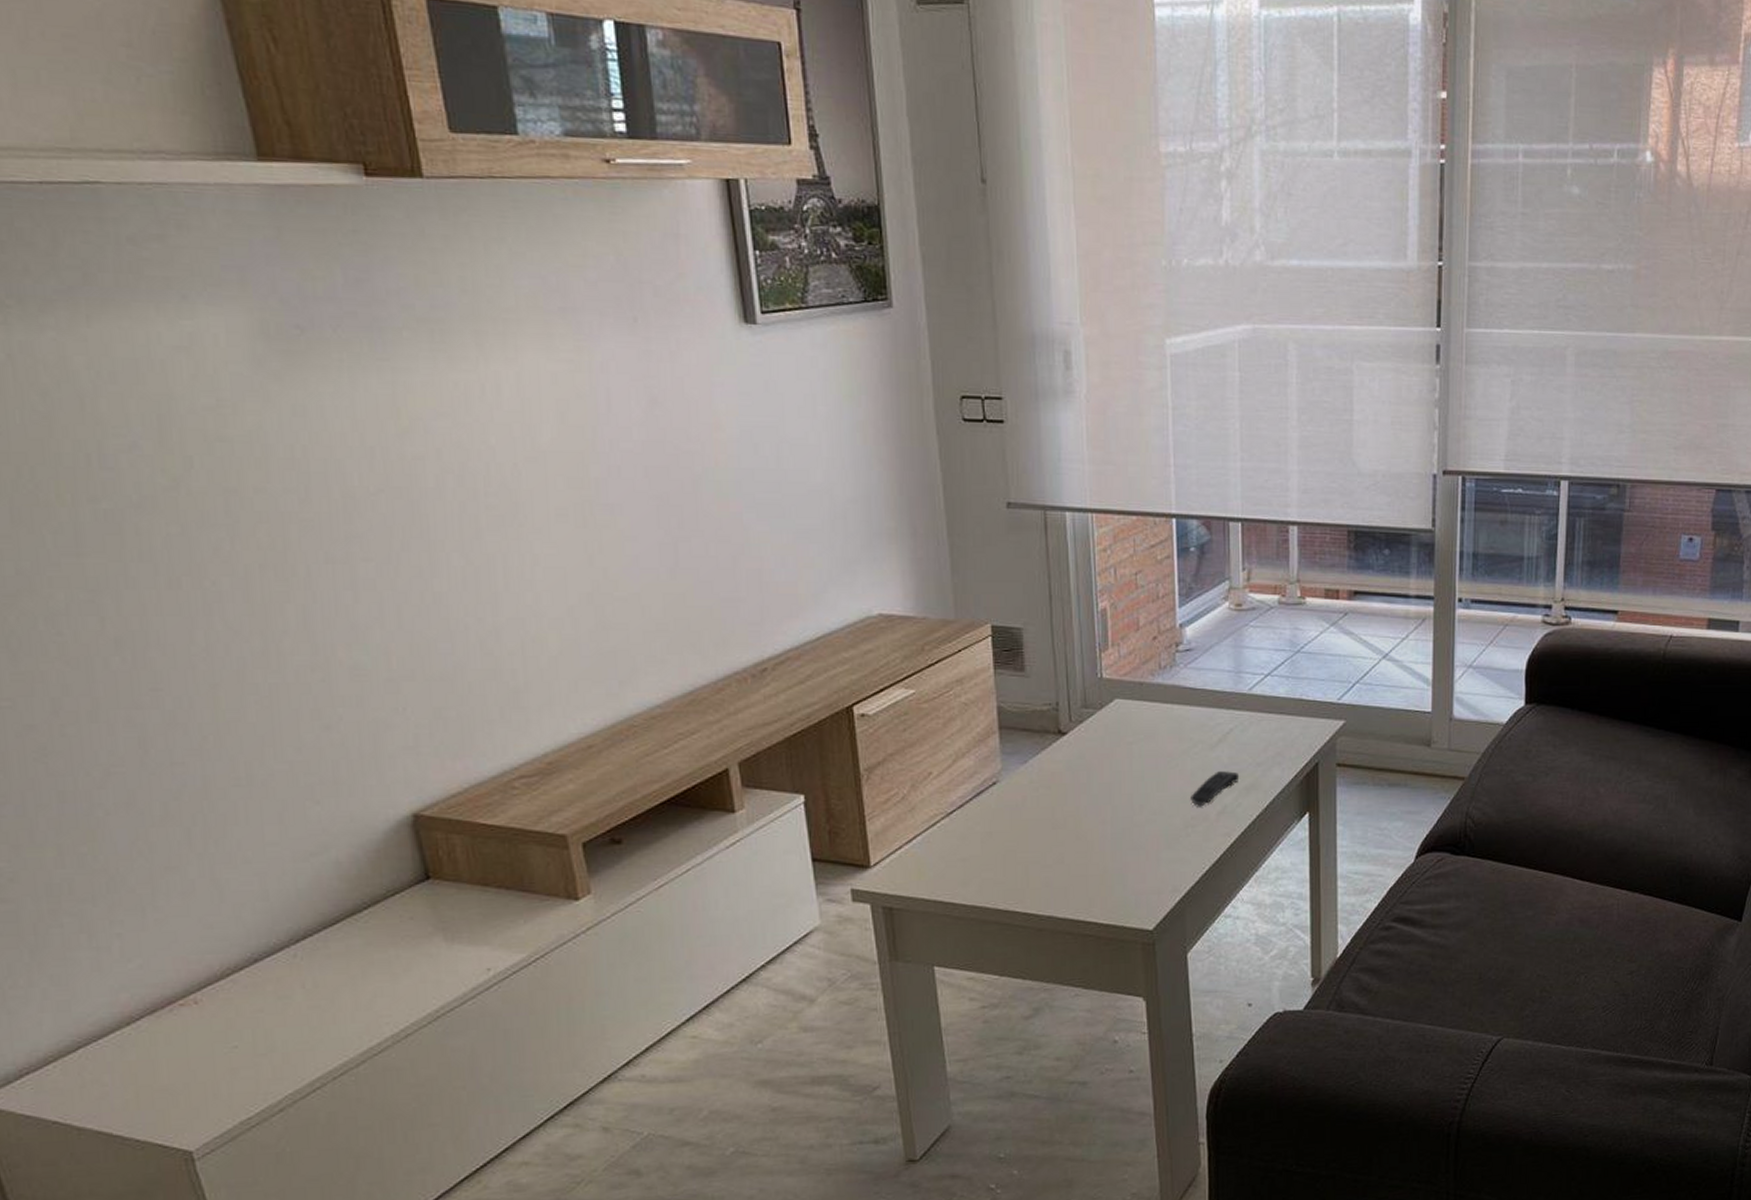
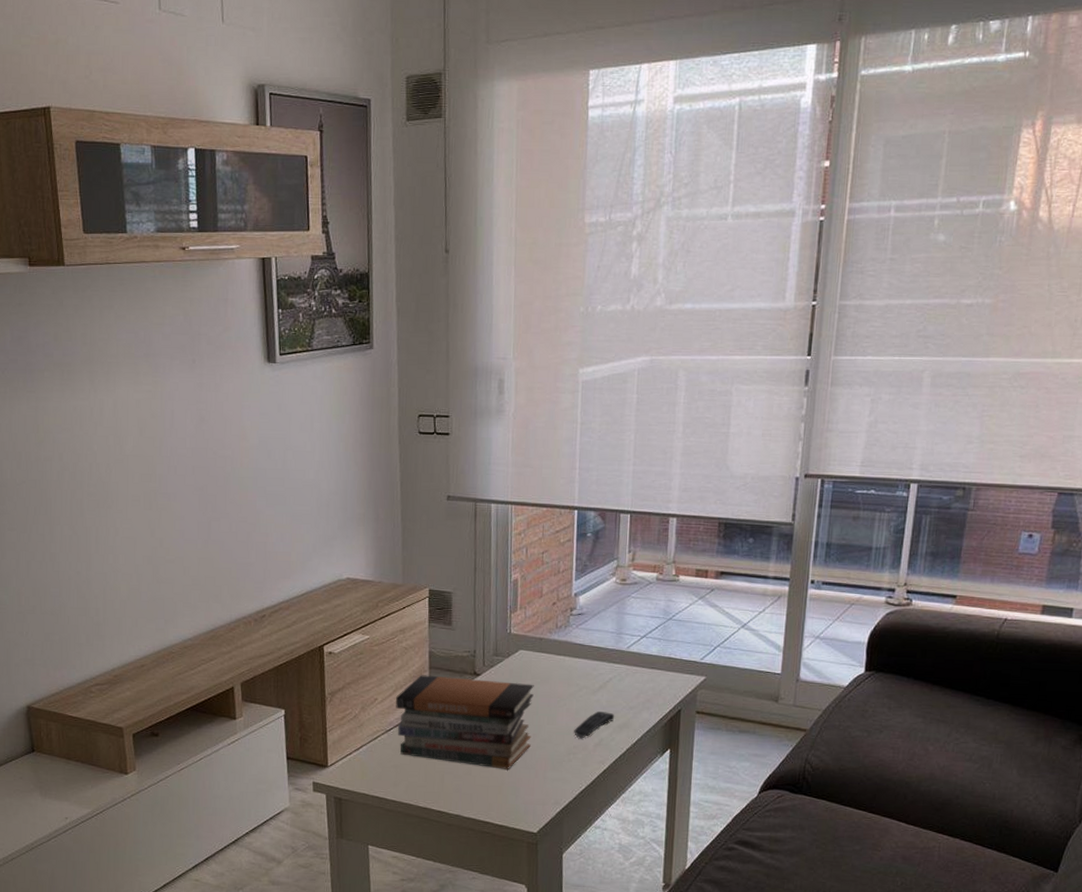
book stack: none [957,737,1138,853] -> present [396,675,534,769]

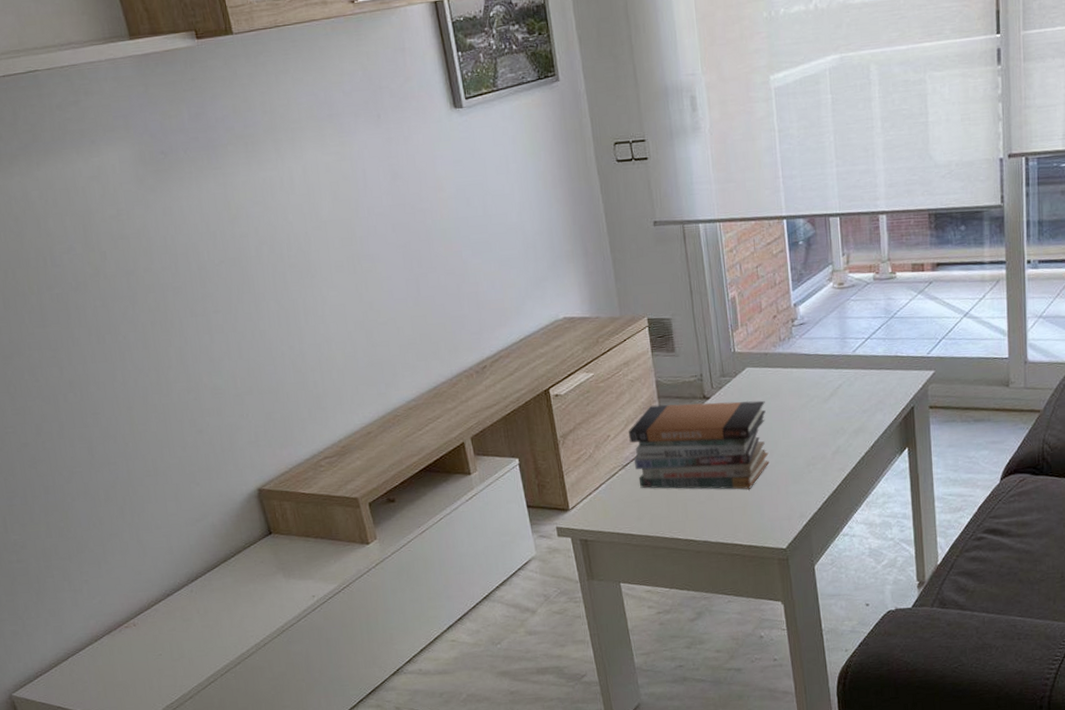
remote control: present [573,711,615,739] -> none [809,418,849,449]

